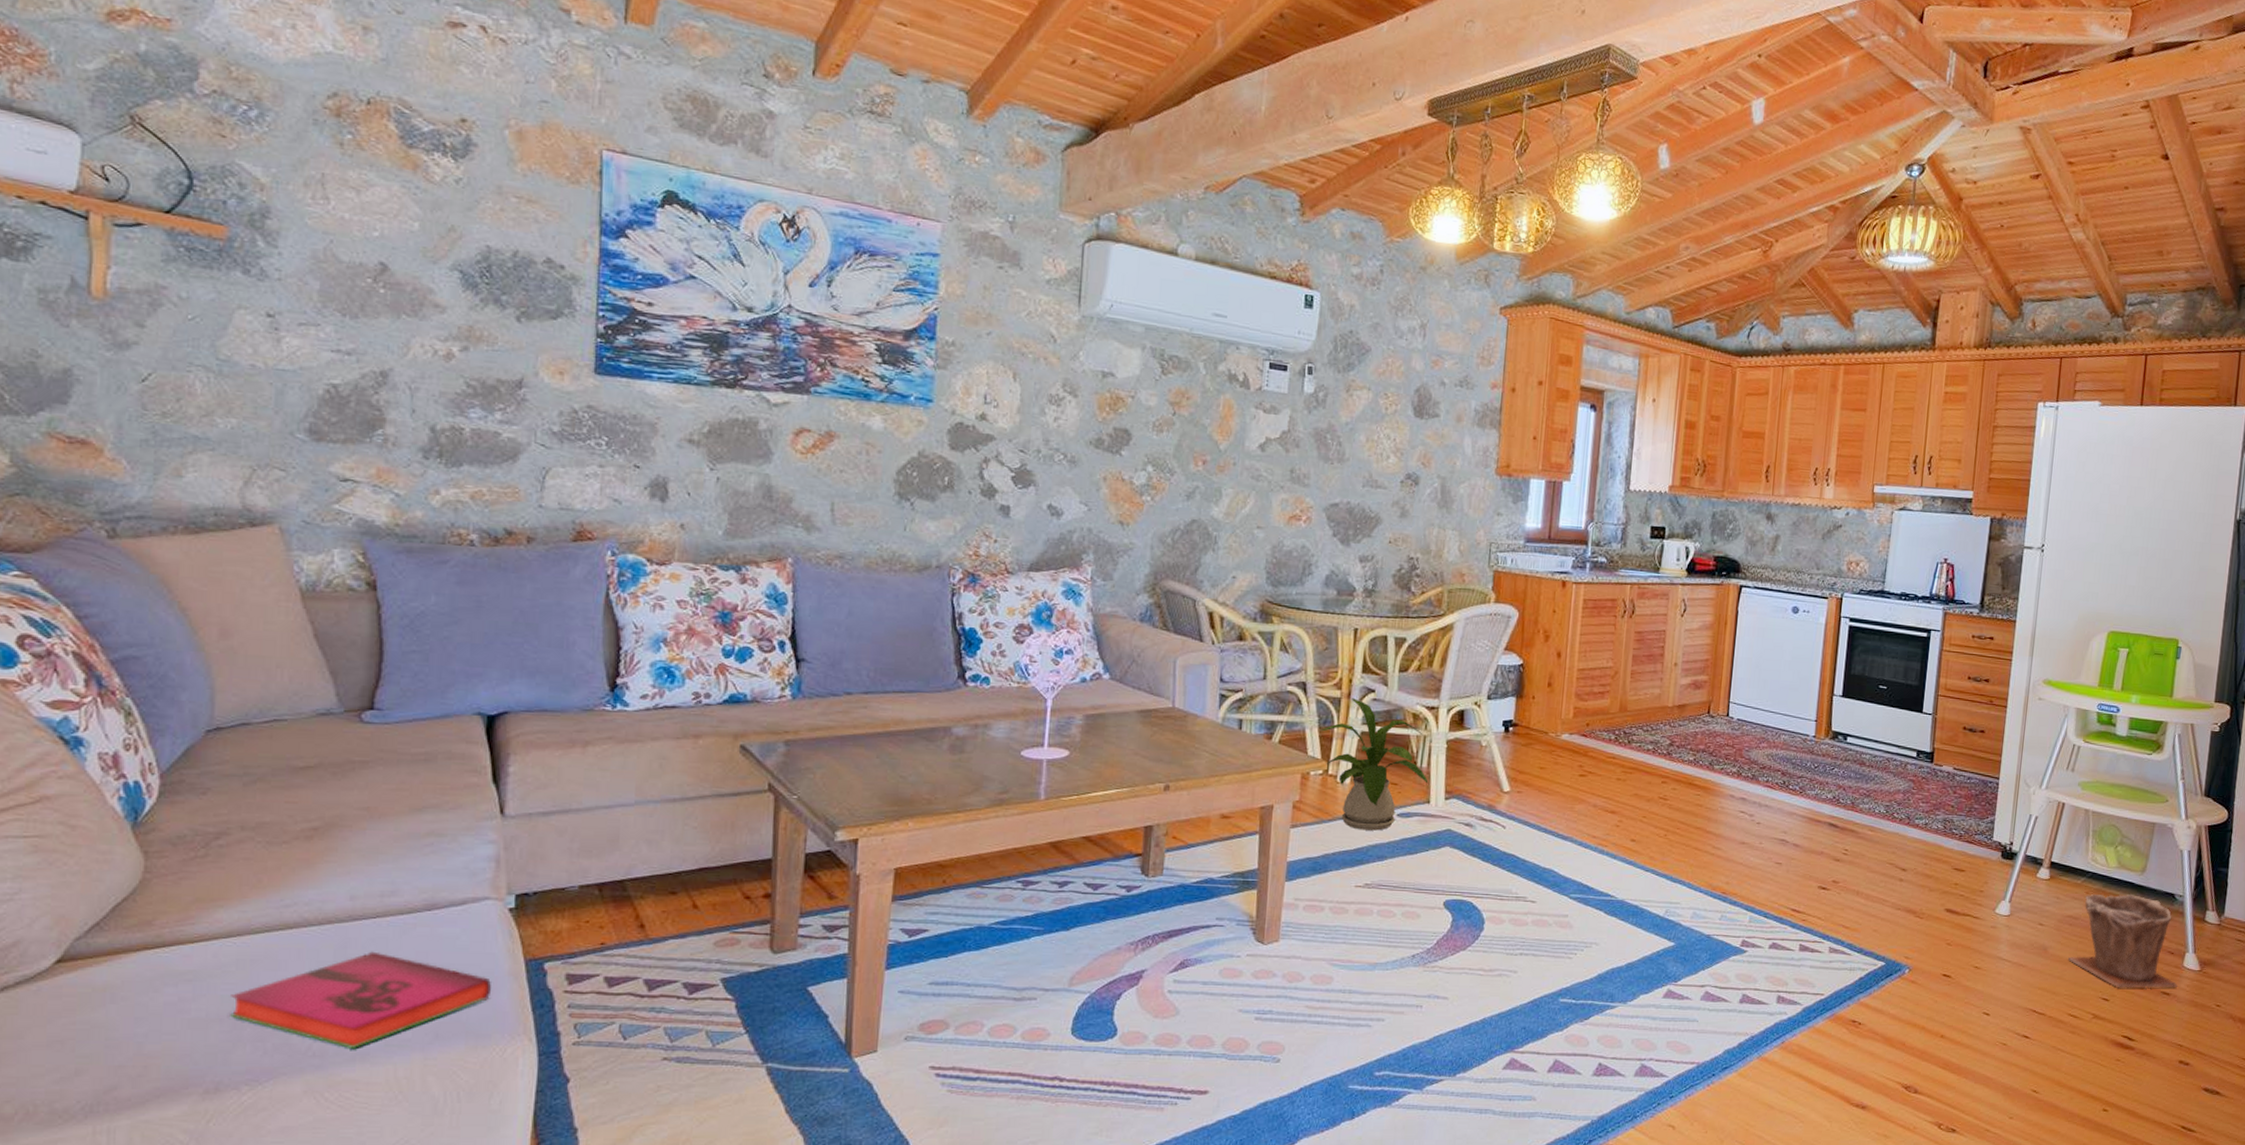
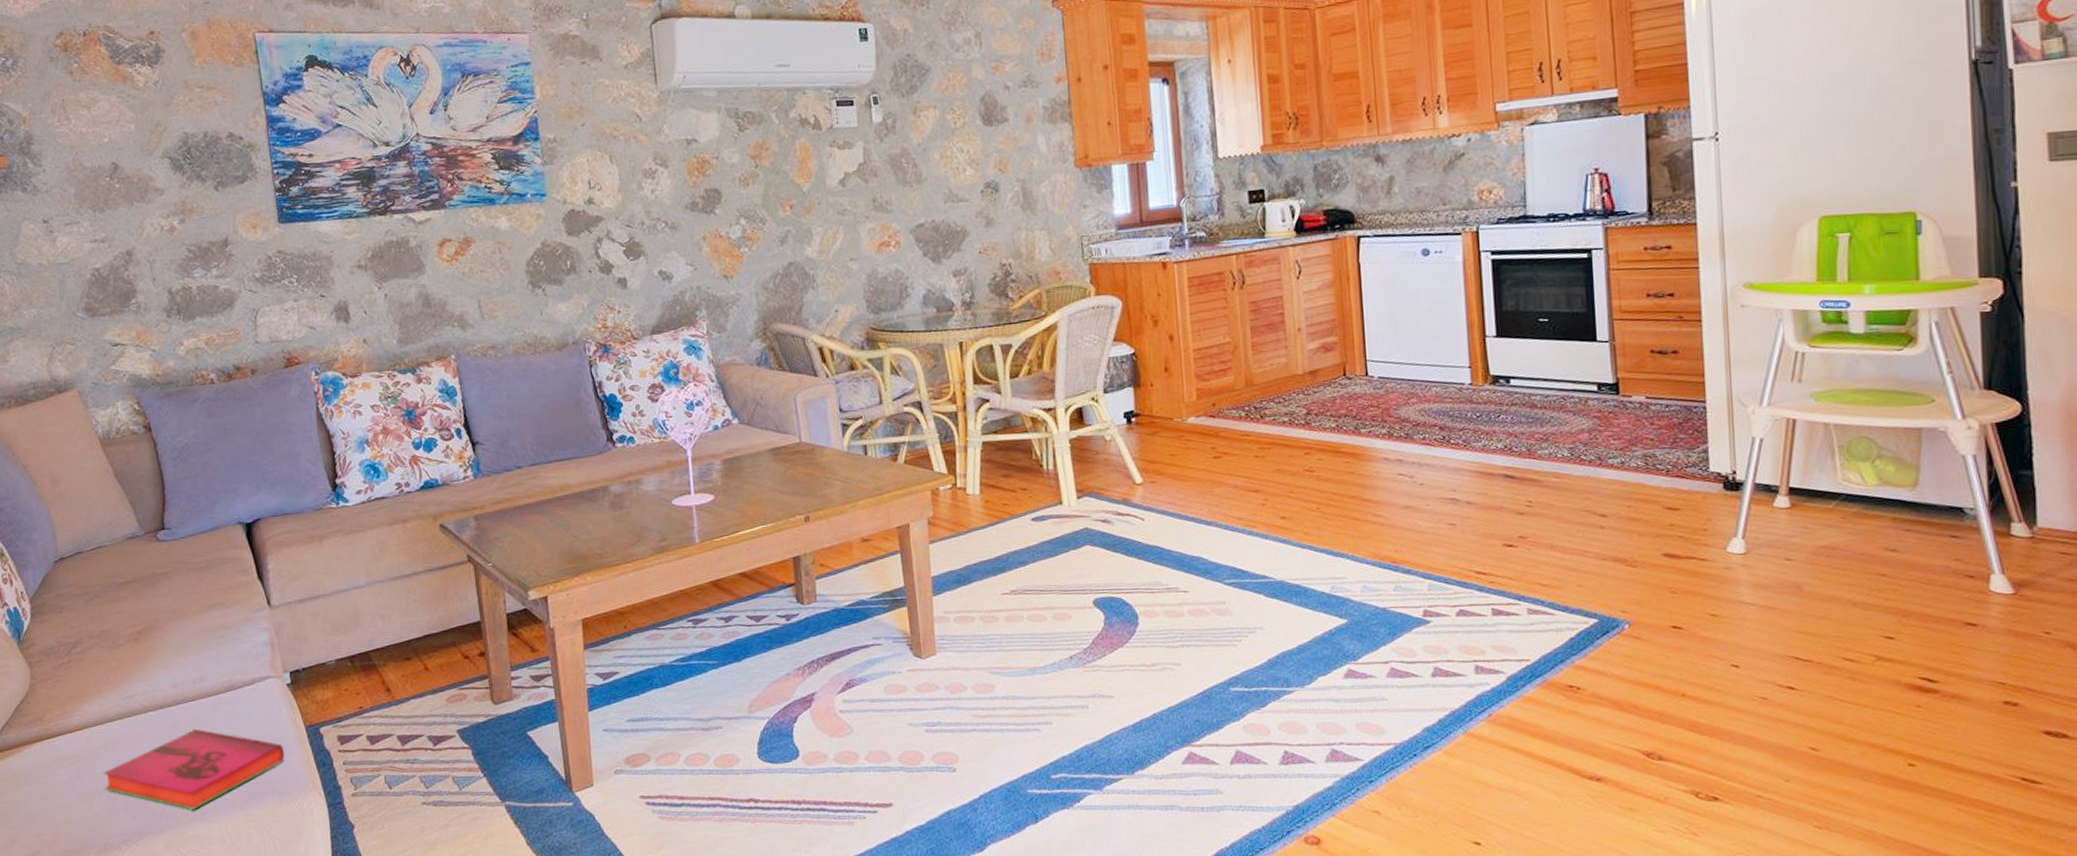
house plant: present [1320,698,1429,831] -> none [942,410,1058,538]
plant pot: present [2068,894,2178,988] -> none [1831,514,1986,623]

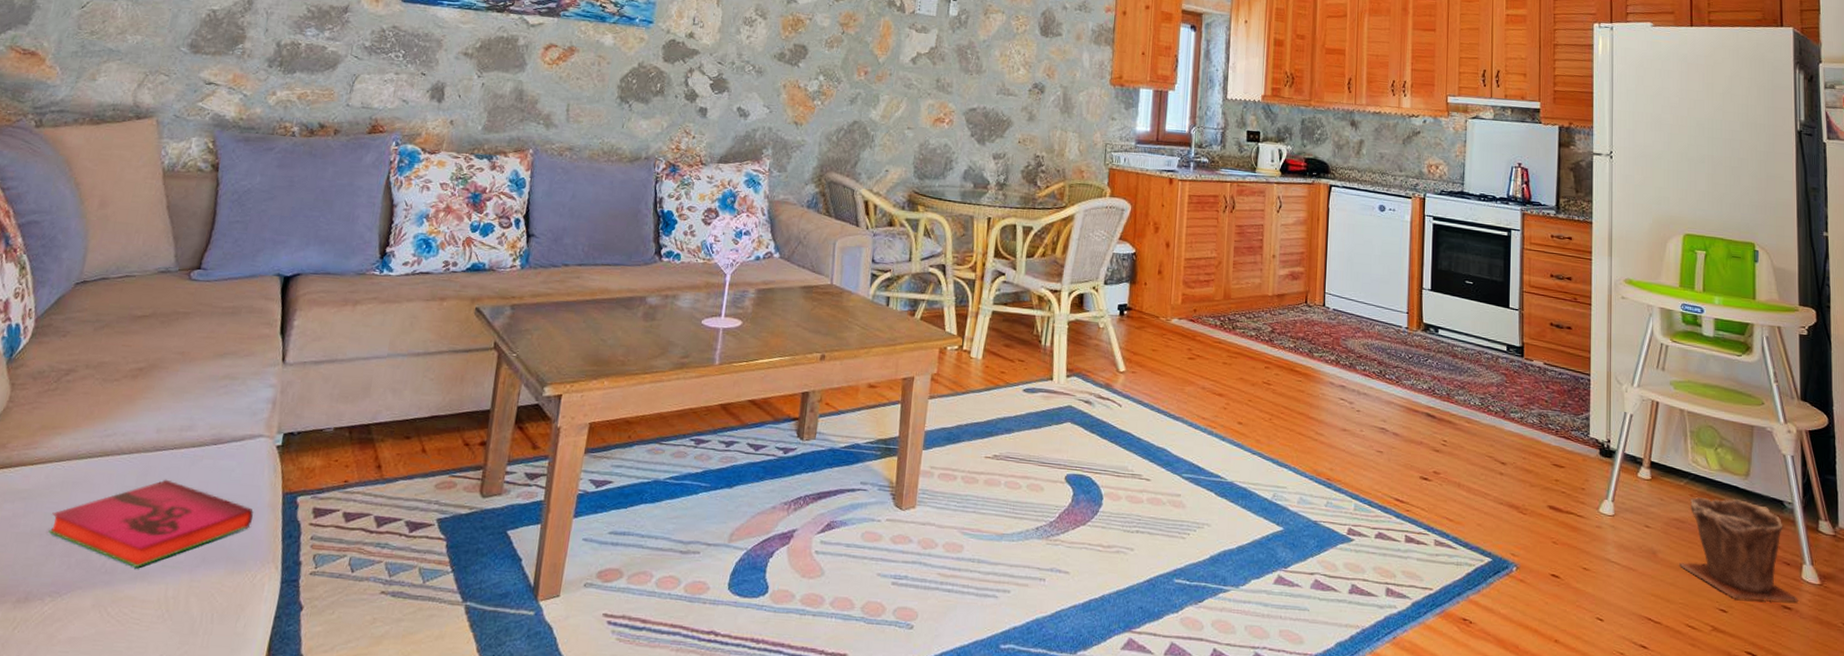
plant pot: none [1831,514,1986,623] -> present [1679,497,1798,603]

